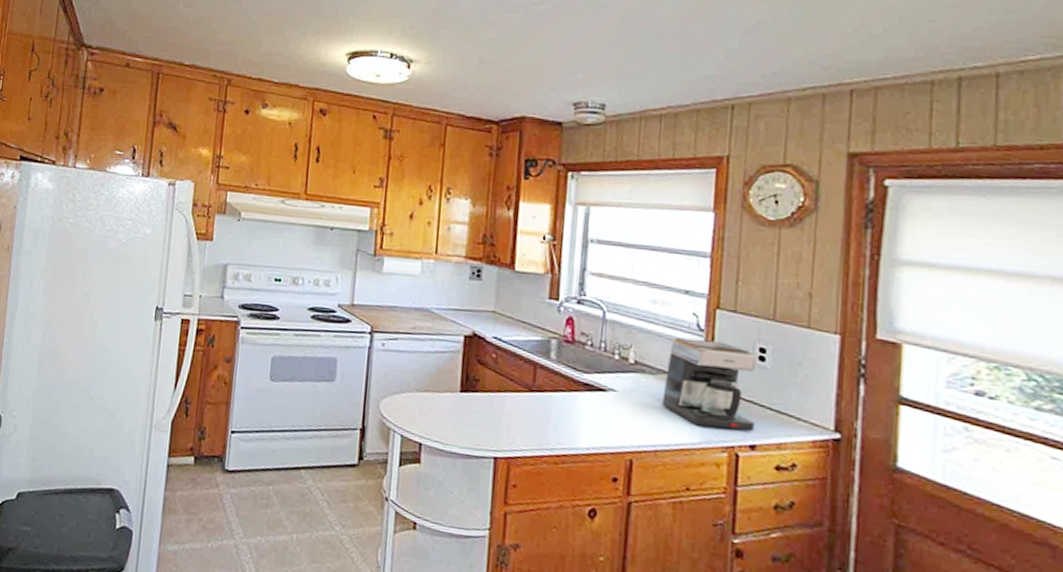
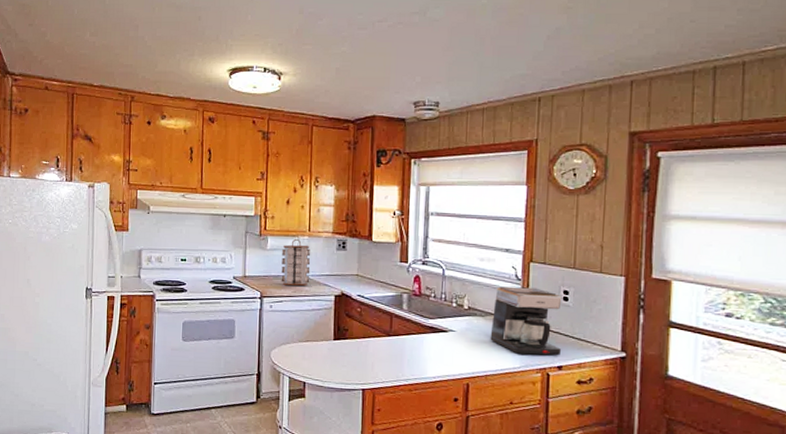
spice rack: none [397,261,436,323] -> present [281,238,311,287]

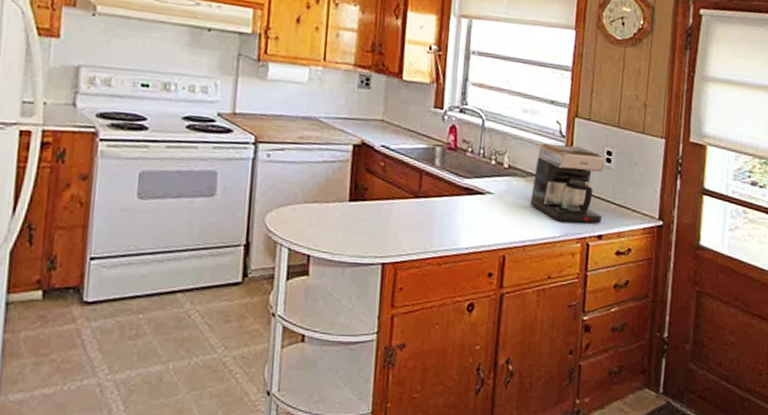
spice rack: present [281,238,311,287] -> none [283,68,324,132]

